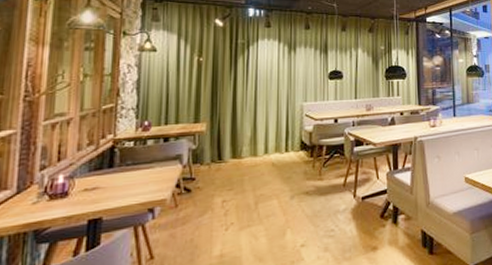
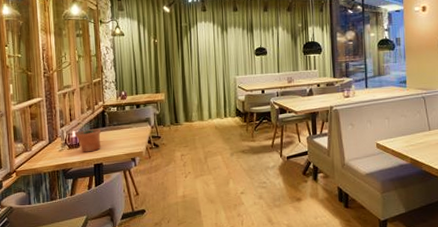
planter: none [63,171,105,204] -> present [75,129,102,152]

